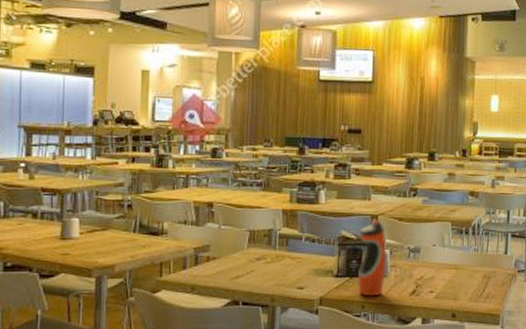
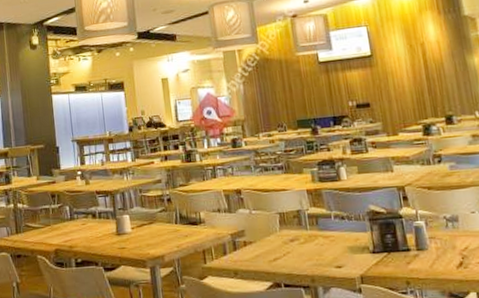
water bottle: present [358,218,388,297] -> none [389,189,427,272]

